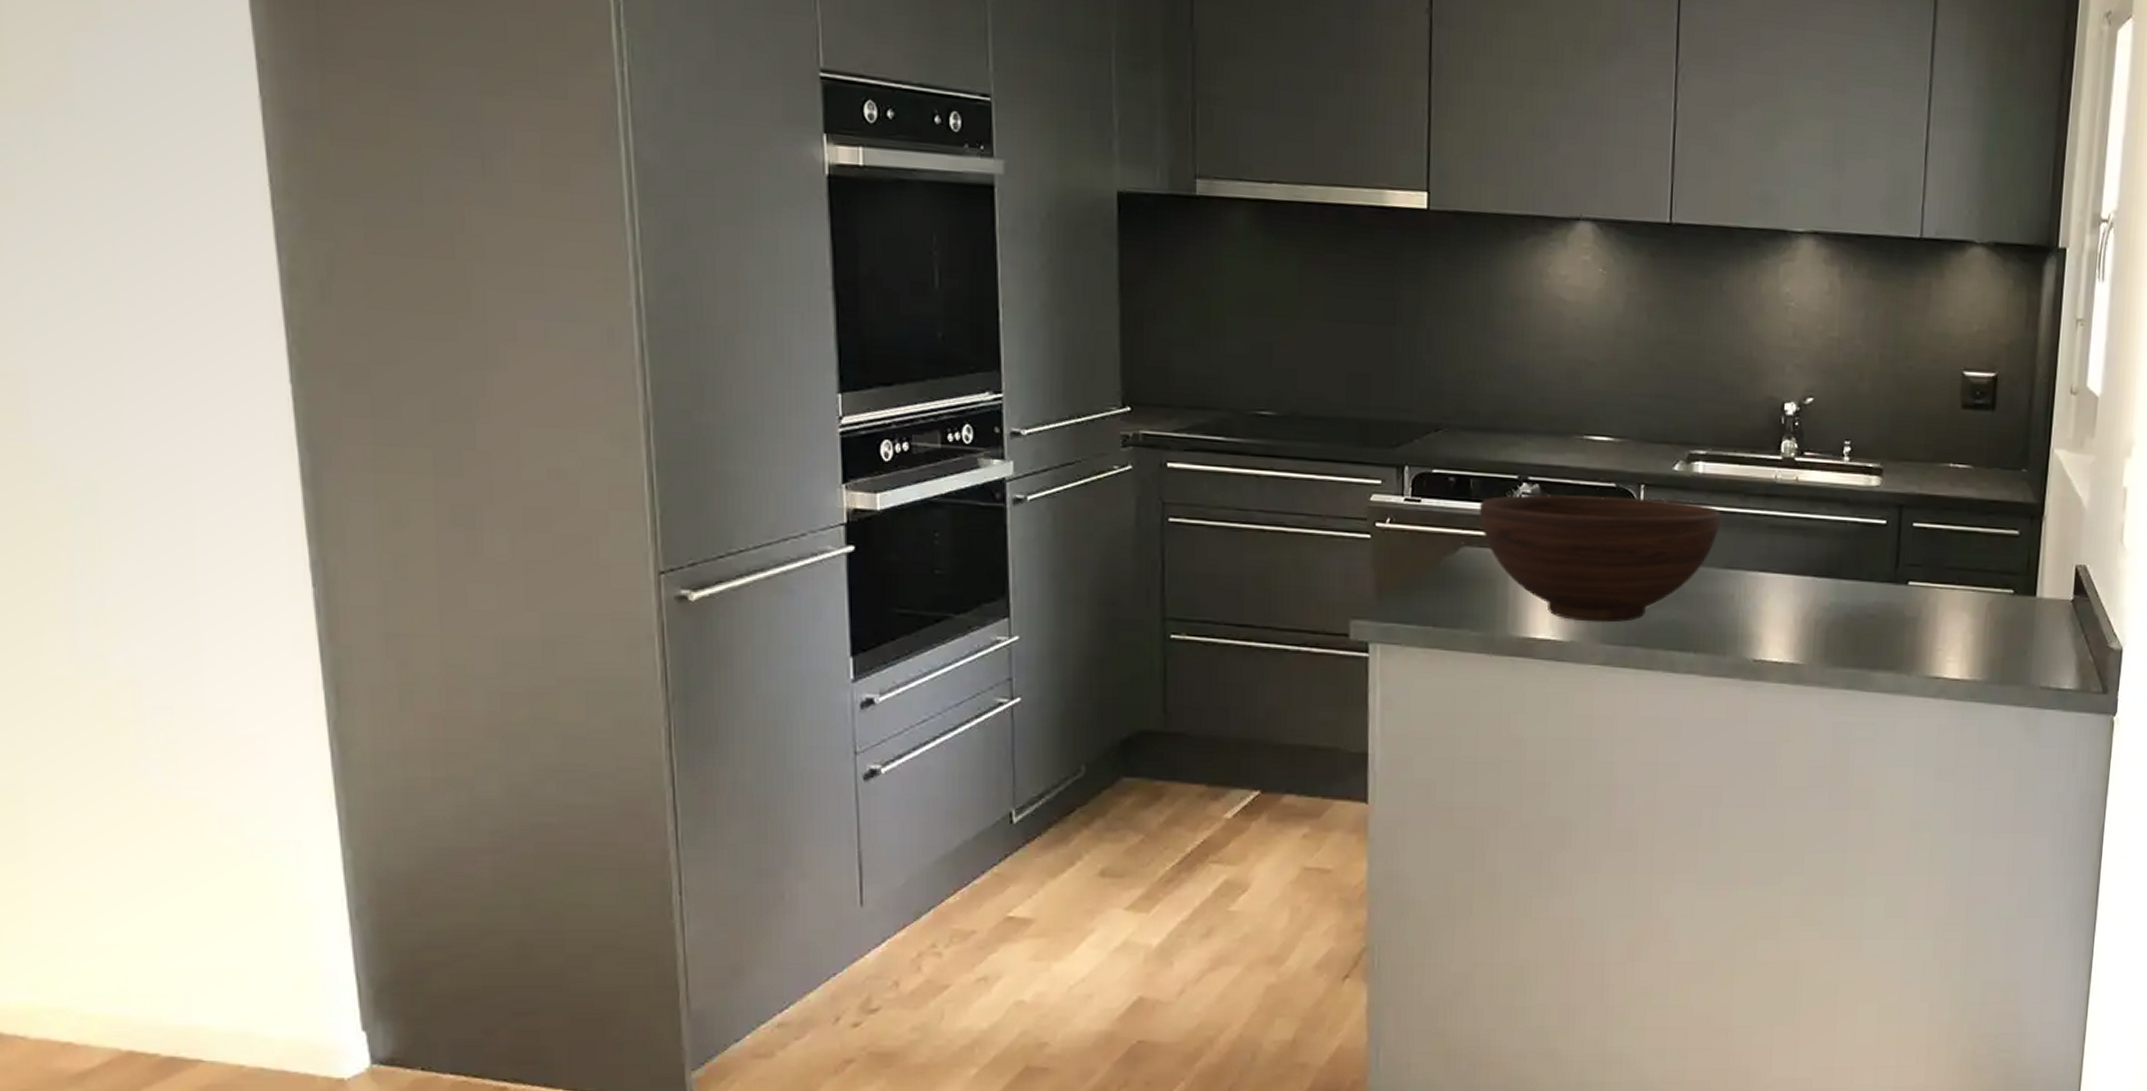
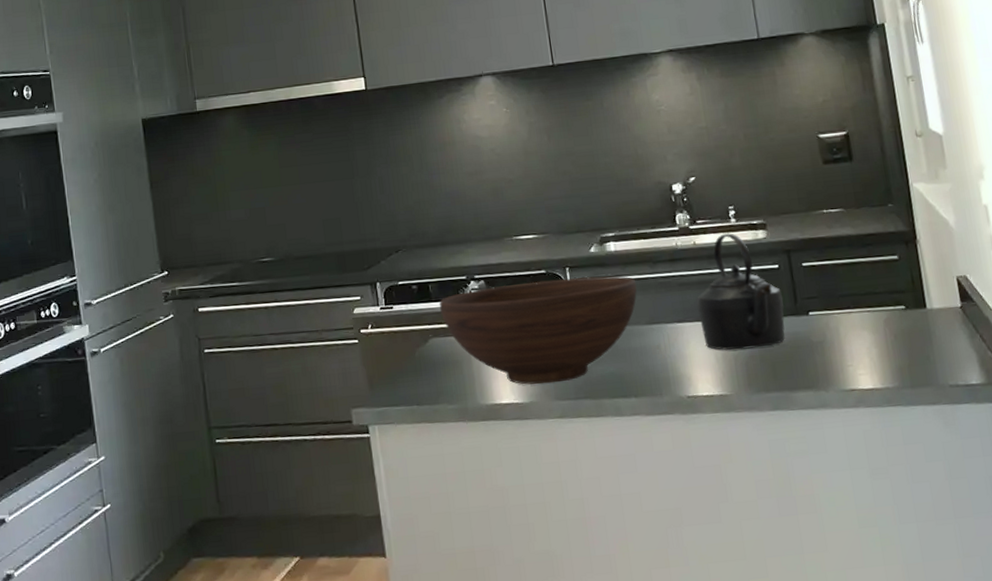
kettle: none [1784,473,1884,615] -> present [696,233,785,350]

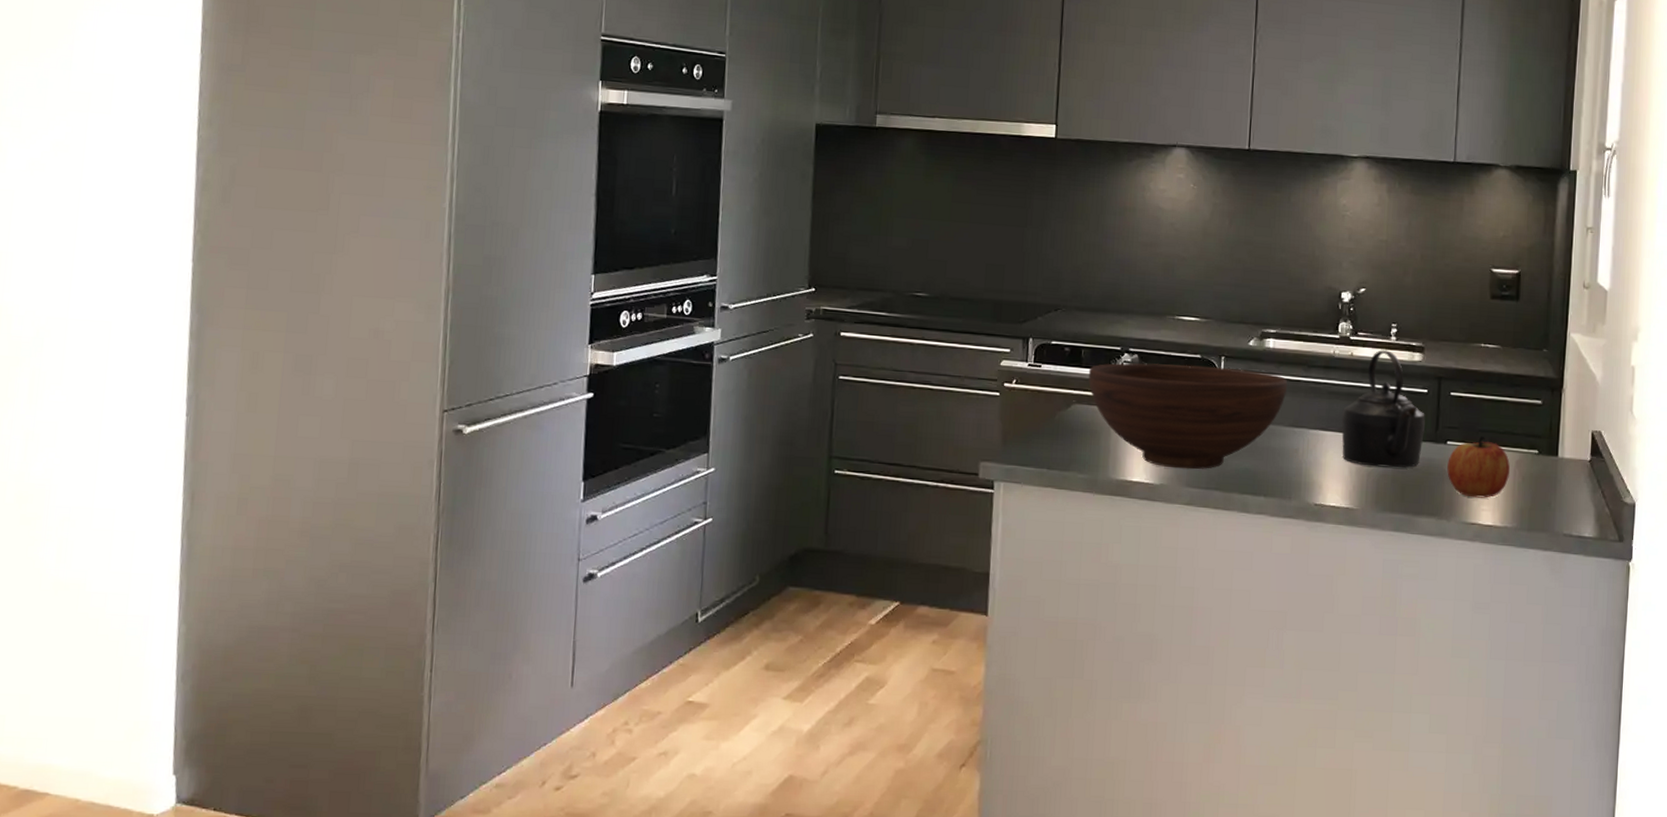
apple: none [813,300,880,364] -> present [1447,436,1510,498]

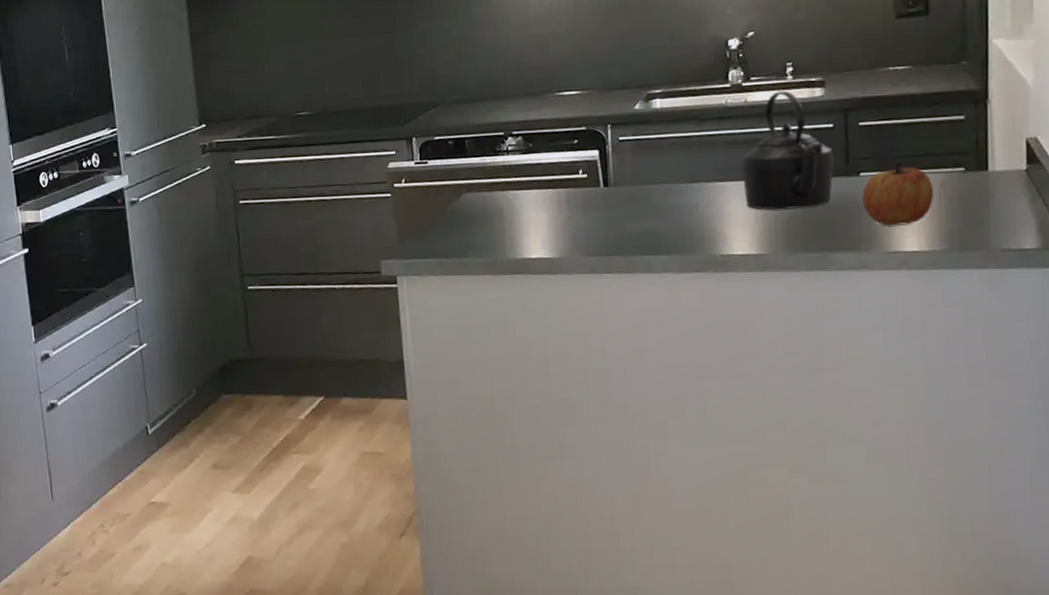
fruit bowl: present [1088,362,1288,470] -> none [474,133,680,241]

